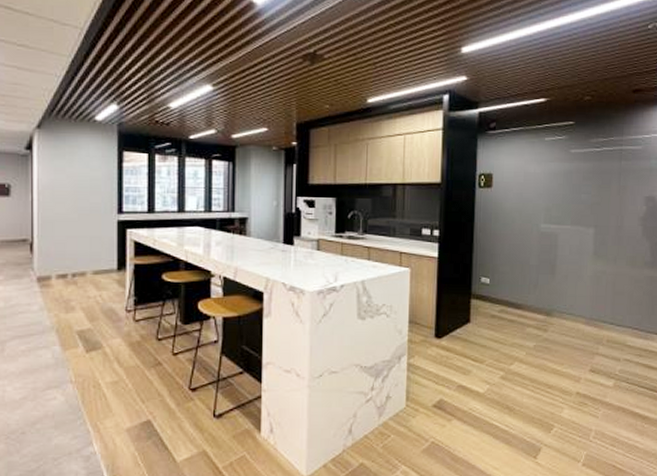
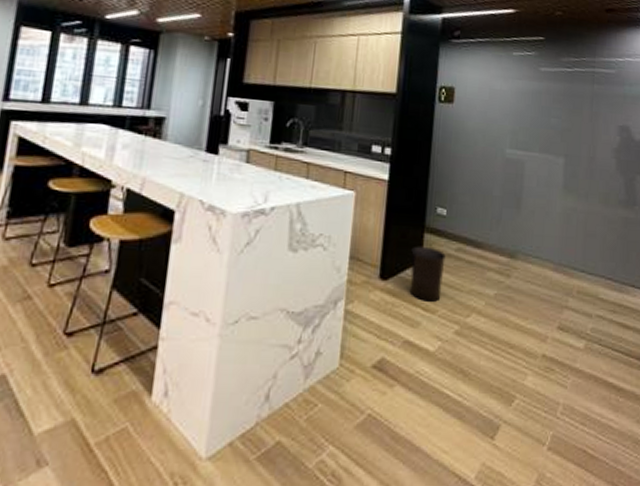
waste bin: none [460,310,490,354] -> present [409,246,446,302]

